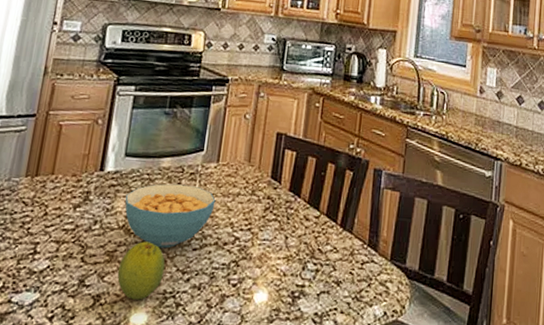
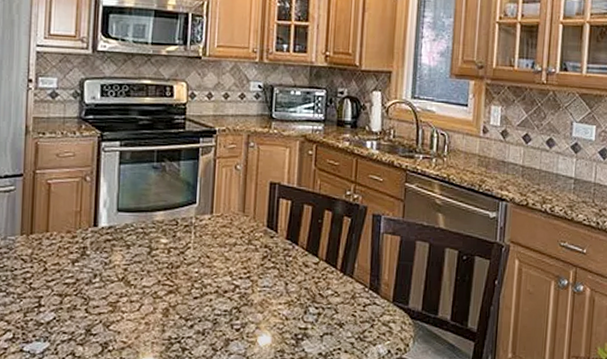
fruit: present [117,241,165,300] -> none [122,292,168,346]
cereal bowl: present [125,183,216,249] -> none [121,236,213,298]

